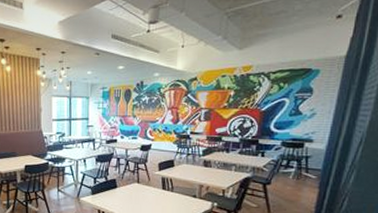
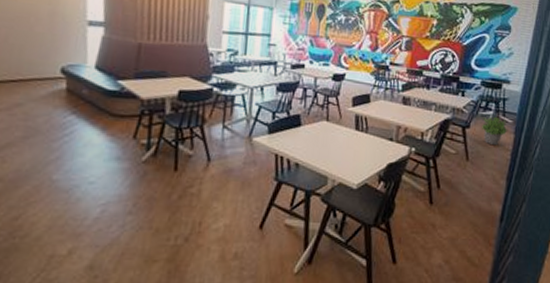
potted plant: none [283,173,312,200] -> present [482,116,508,146]

